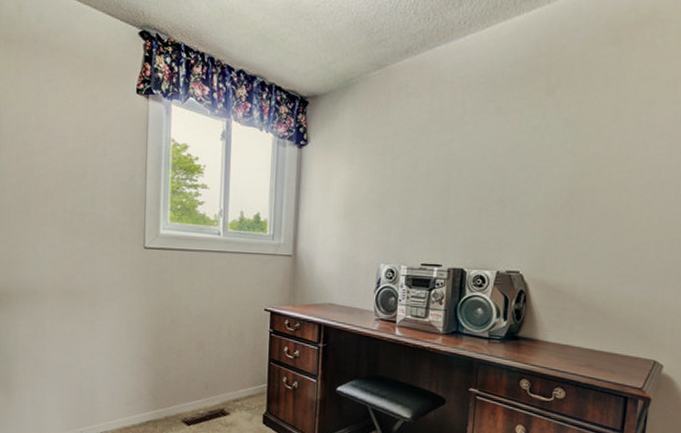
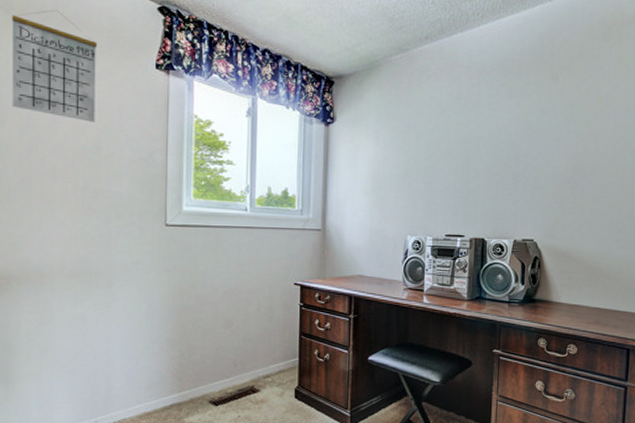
calendar: none [10,38,85,148] -> present [11,9,98,123]

